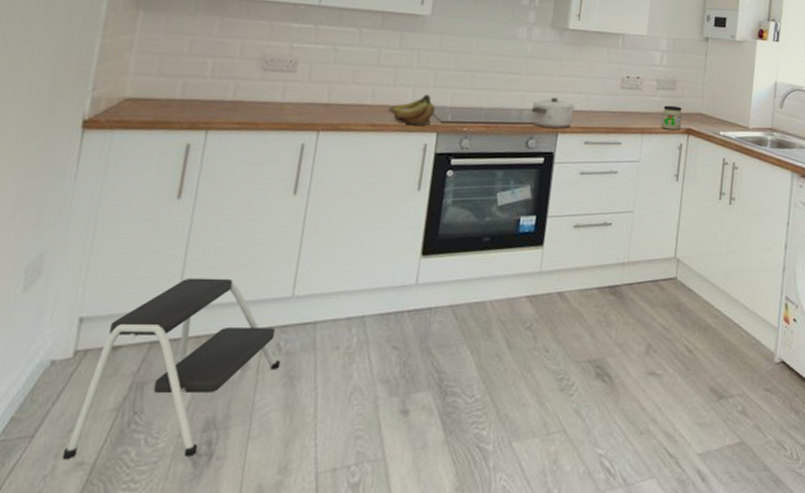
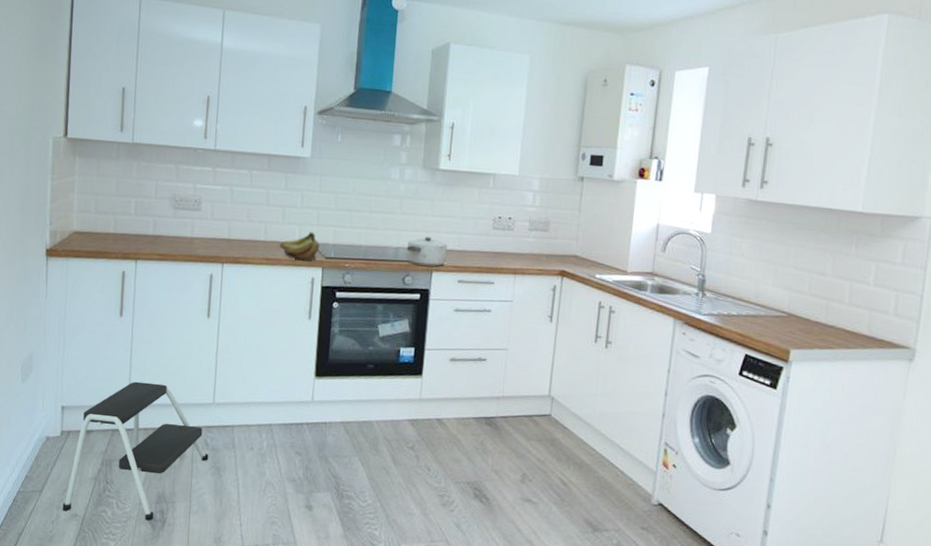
jar: present [660,105,683,130] -> none [533,246,557,272]

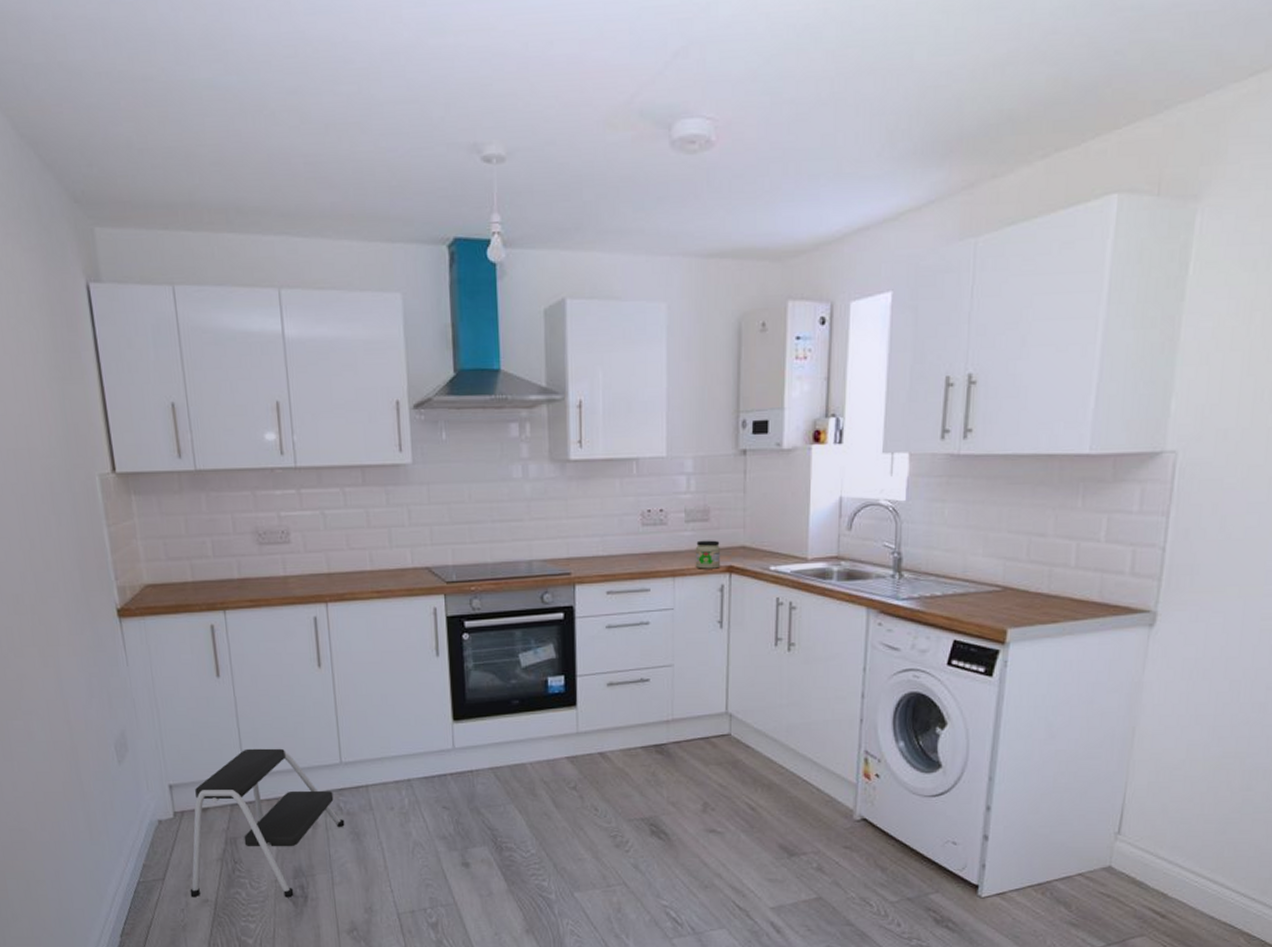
fruit: present [279,232,319,261] -> none [390,554,437,589]
cooking pot: present [406,237,447,267] -> none [541,544,590,579]
jar: none [533,246,557,272] -> present [695,540,721,569]

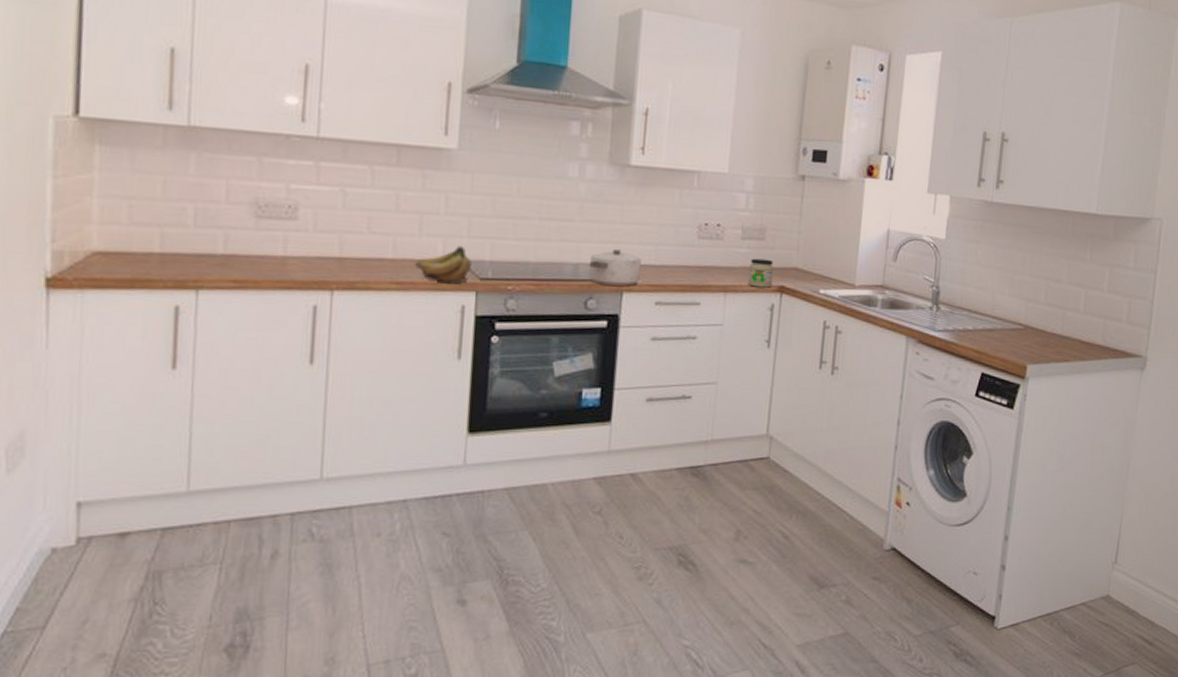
step stool: present [190,748,345,898] -> none [80,458,315,652]
fruit: none [390,554,437,589] -> present [415,246,471,284]
cooking pot: none [541,544,590,579] -> present [589,249,641,286]

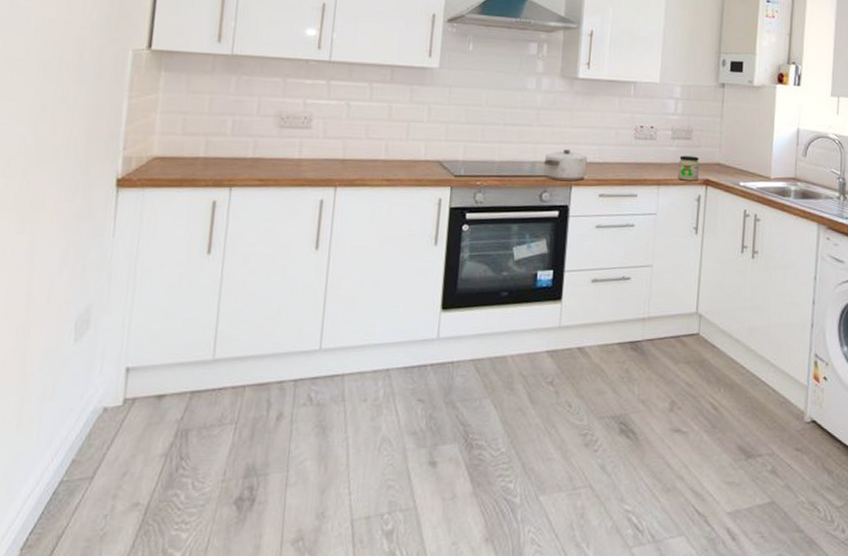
fruit: present [415,246,471,284] -> none [402,148,448,181]

